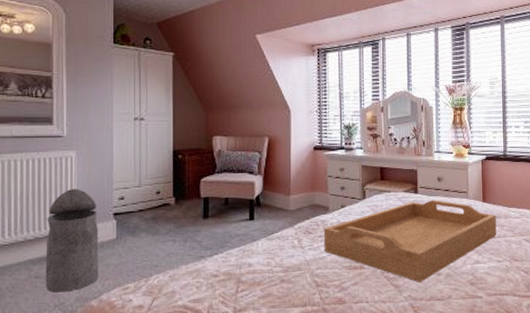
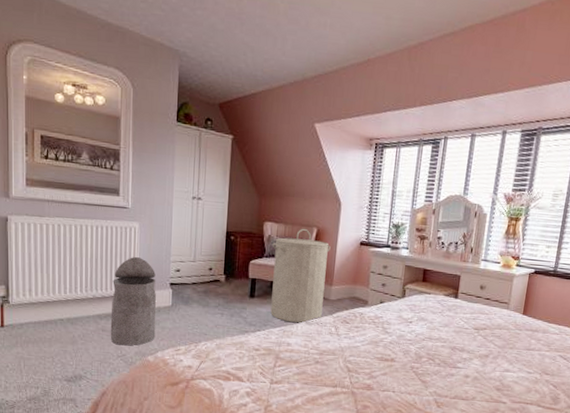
laundry hamper: none [223,139,284,241] -> present [270,228,331,323]
serving tray: present [323,200,497,282] -> none [358,306,535,381]

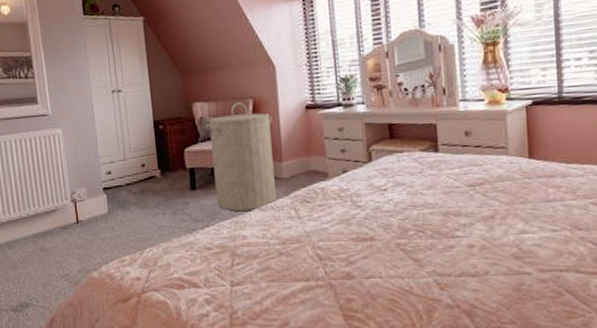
trash can: present [110,257,157,346] -> none [44,165,97,264]

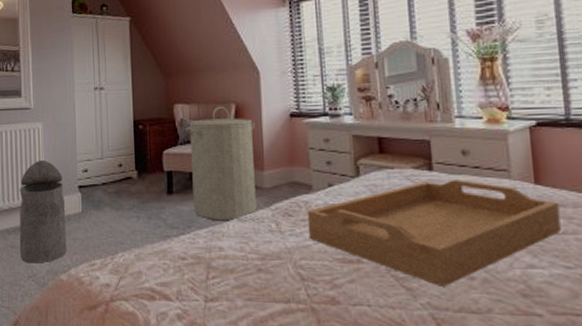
trash can: none [44,165,97,264] -> present [19,161,67,264]
serving tray: none [323,158,550,256] -> present [307,180,561,287]

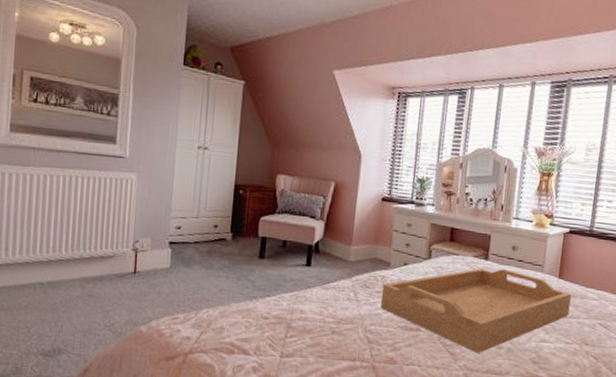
trash can: present [19,161,67,264] -> none [97,212,153,314]
laundry hamper: present [186,106,257,221] -> none [282,182,350,288]

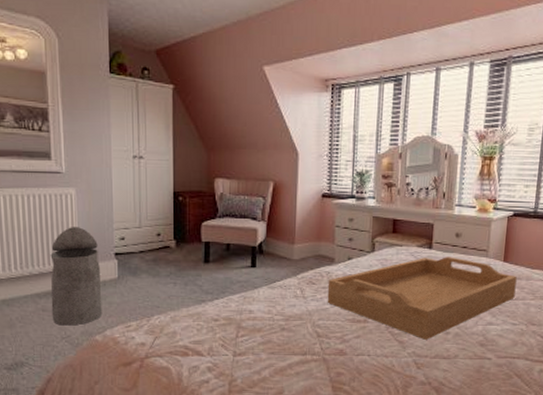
trash can: none [97,212,153,314] -> present [50,227,103,326]

